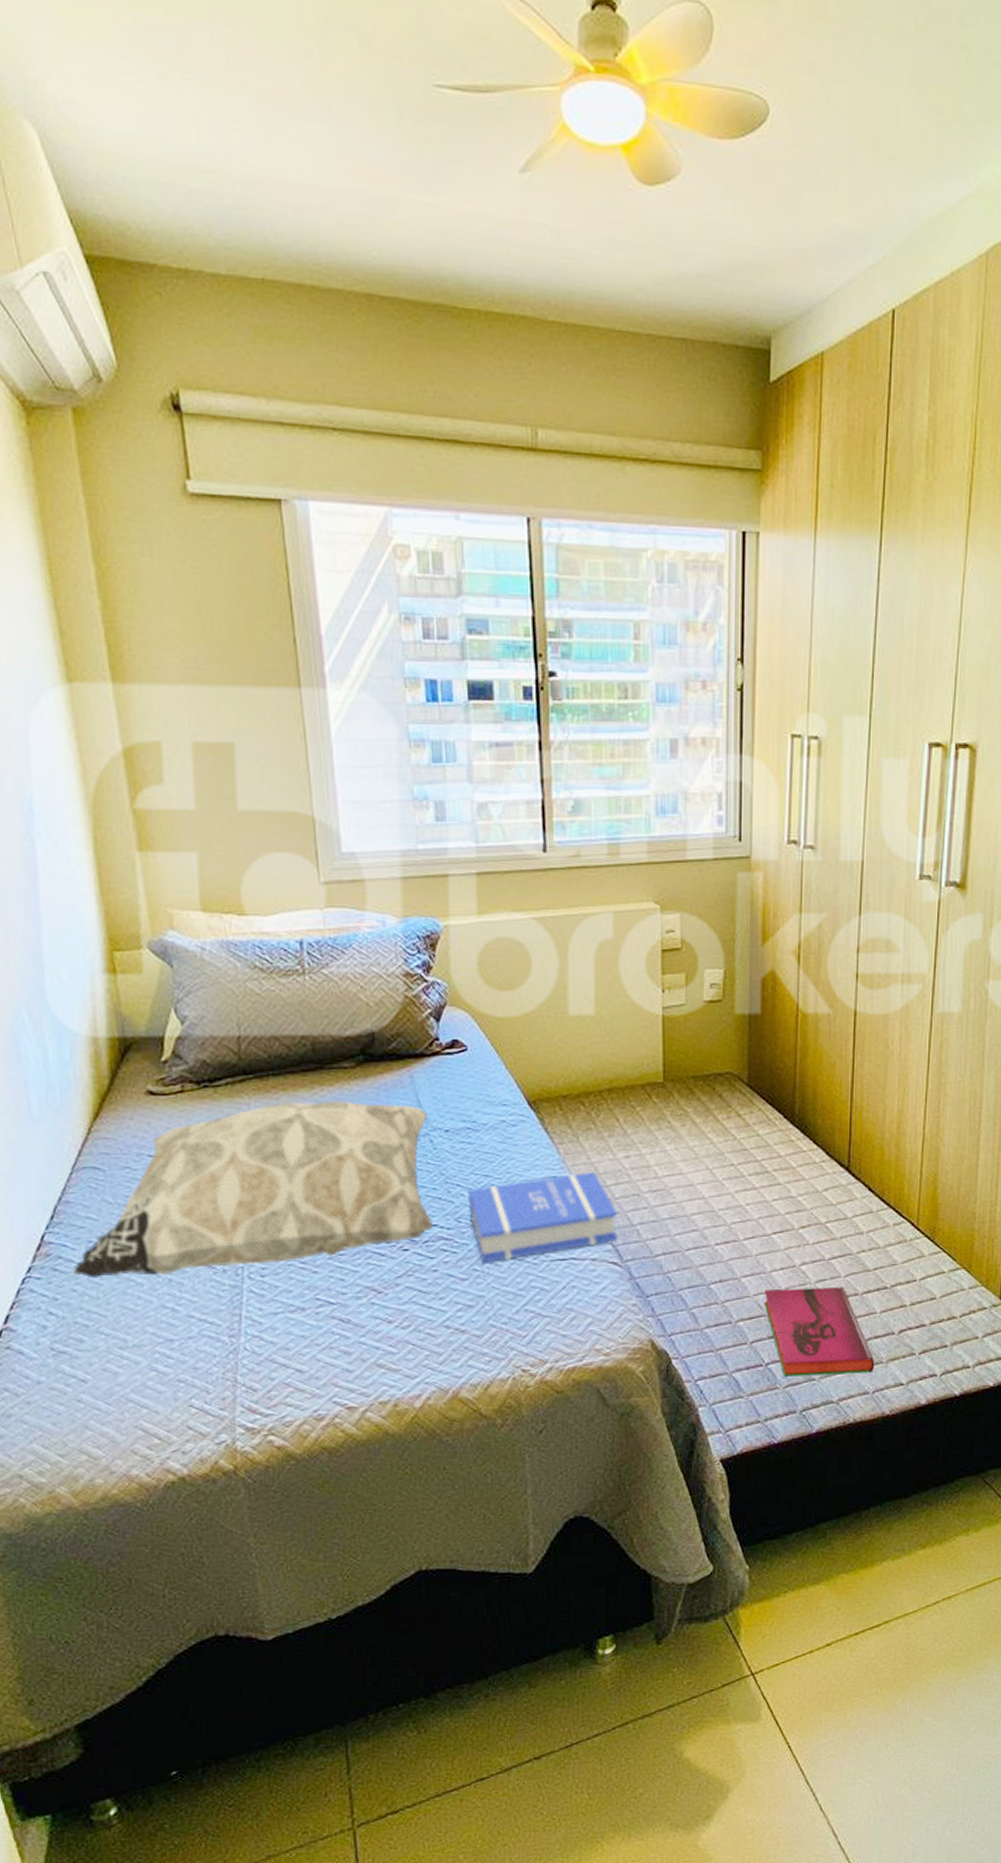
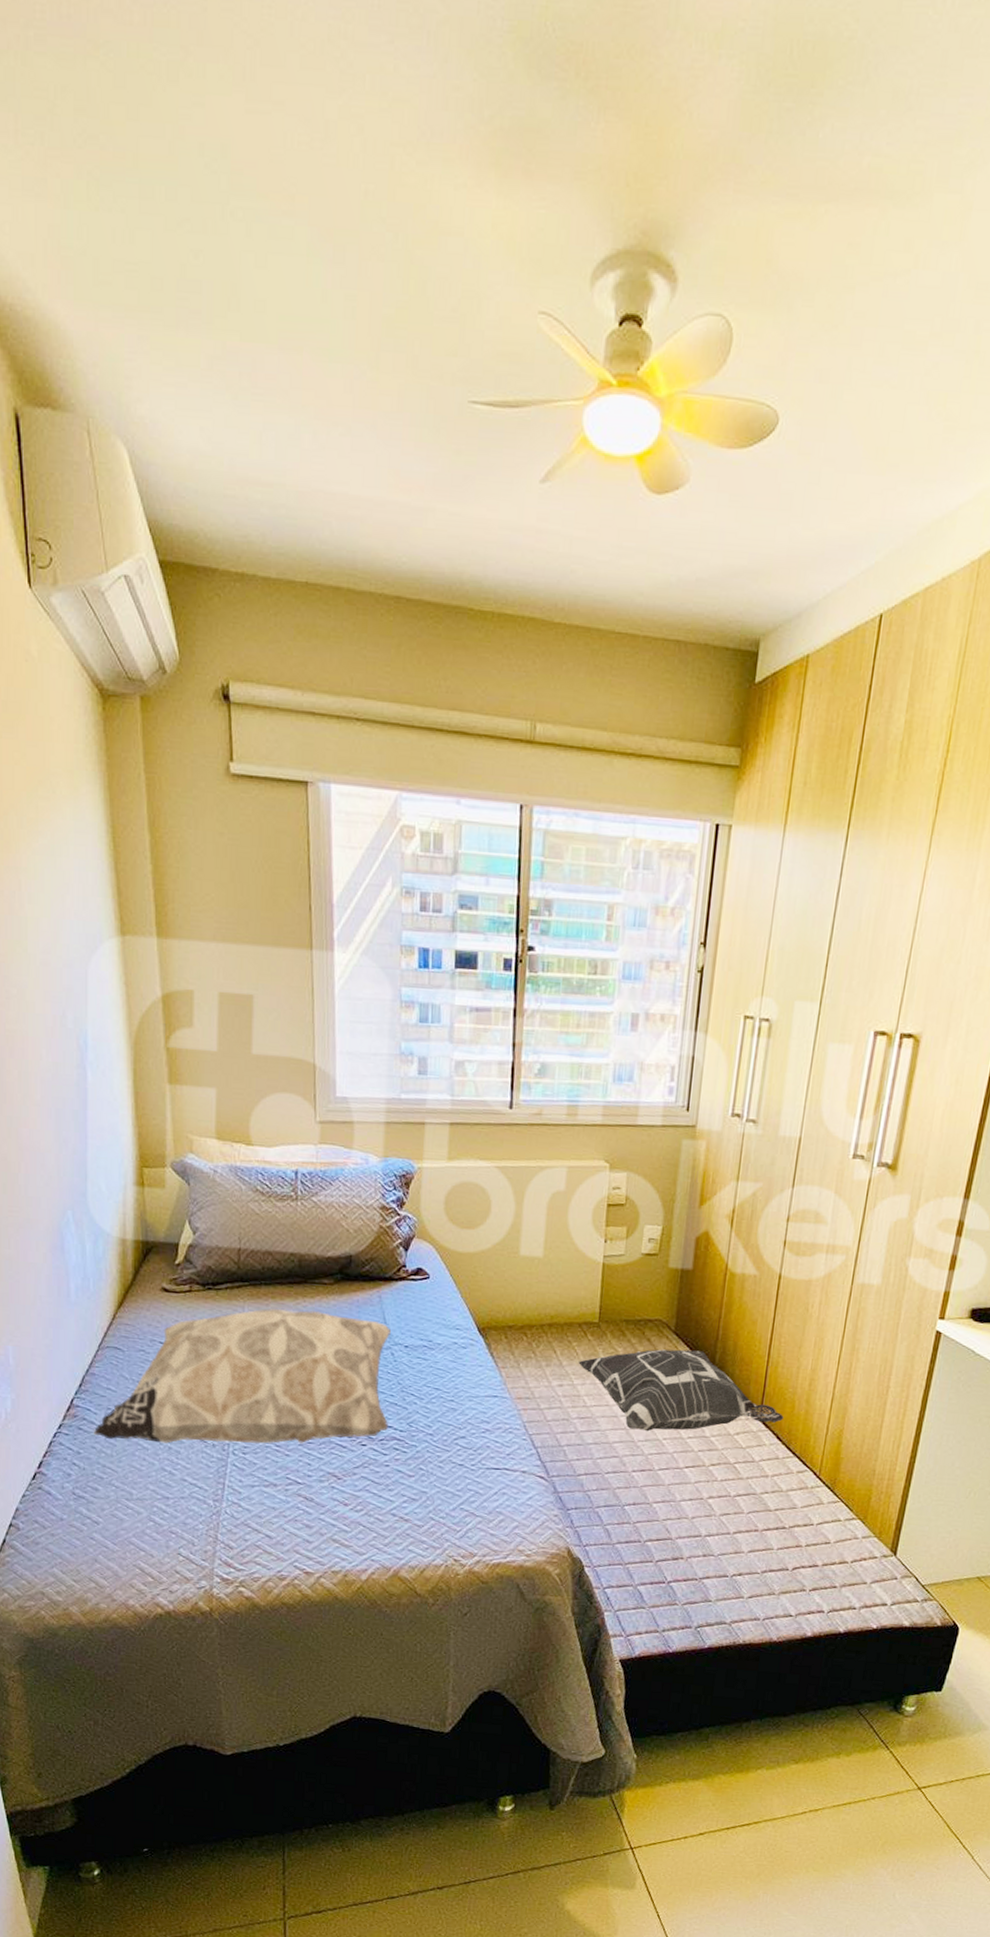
book: present [468,1172,618,1263] -> none [419,1395,549,1465]
decorative pillow: none [645,1103,874,1198] -> present [578,1349,784,1432]
hardback book: present [763,1286,875,1377] -> none [671,1517,768,1602]

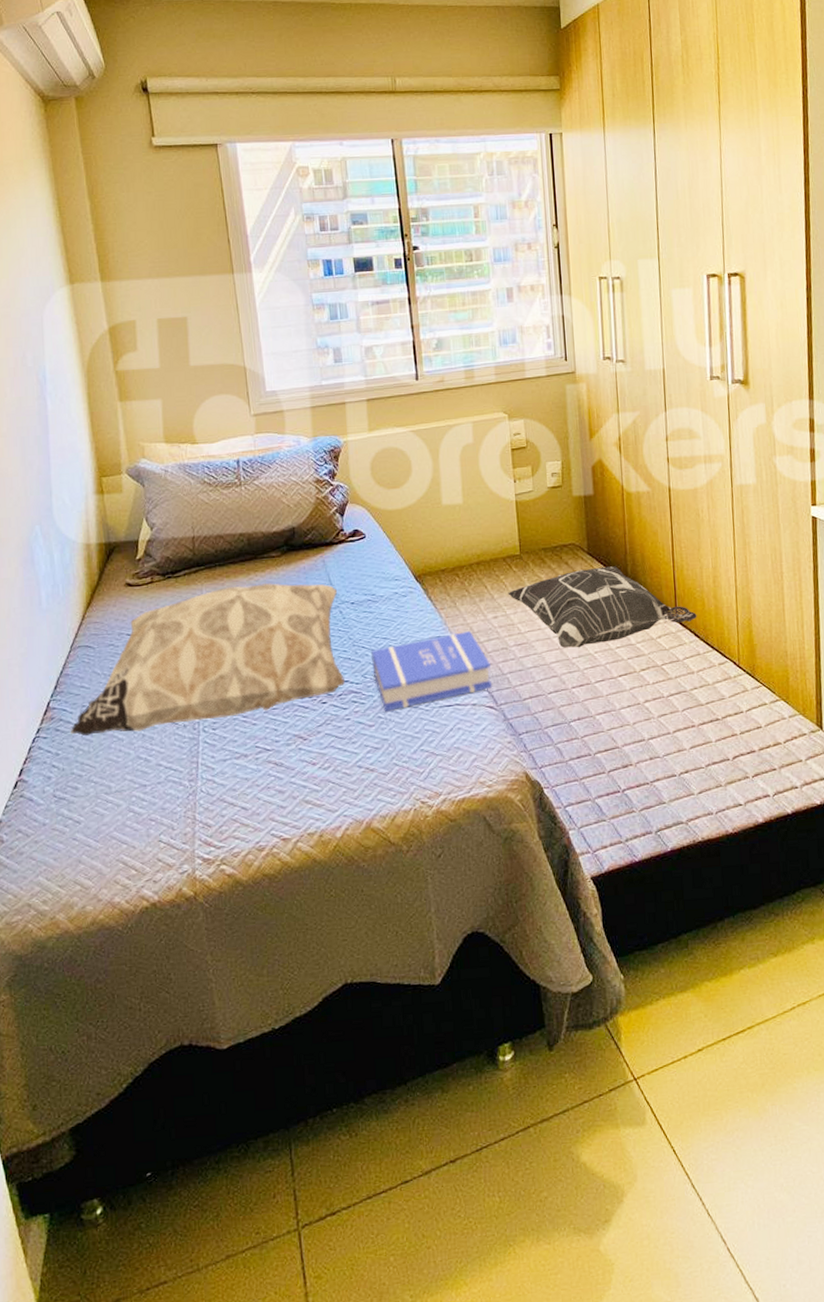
book: none [419,1395,549,1465] -> present [371,631,493,711]

